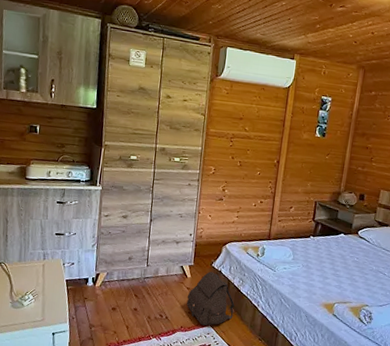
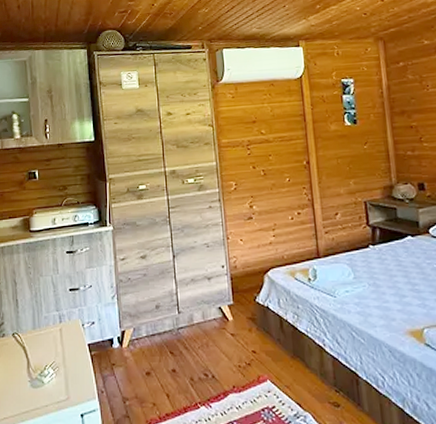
satchel: present [186,271,235,326] -> none [233,309,296,381]

